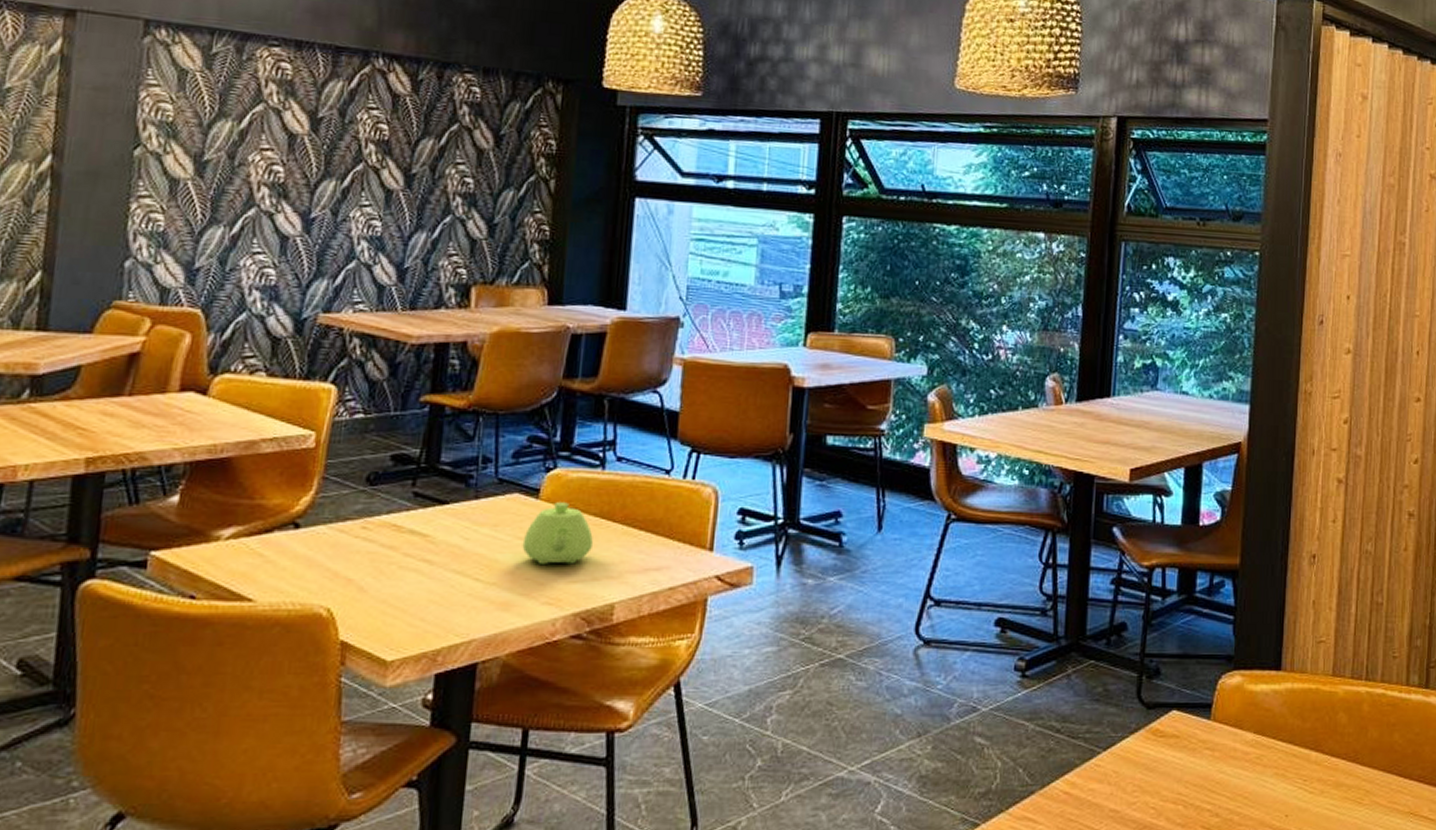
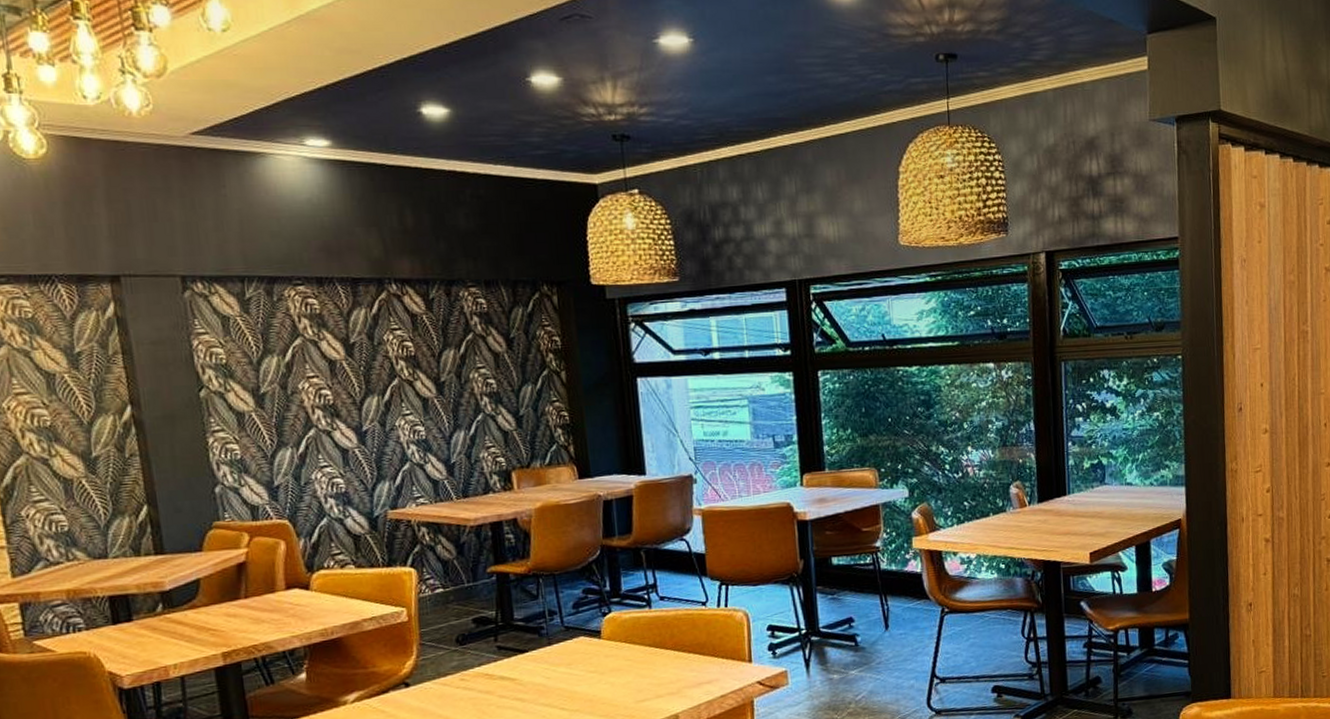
teapot: present [522,502,593,565] -> none [594,639,652,691]

